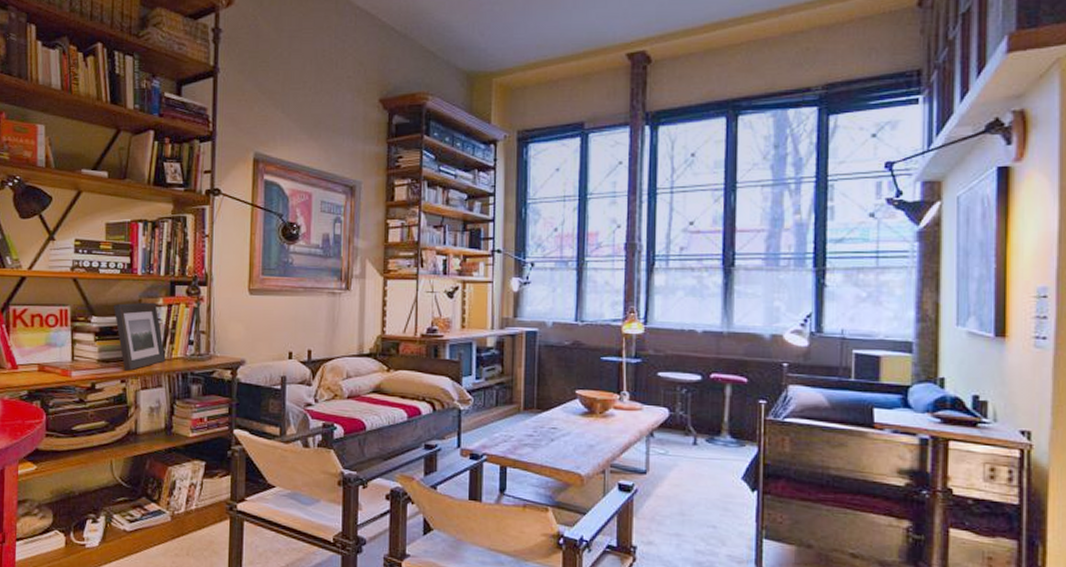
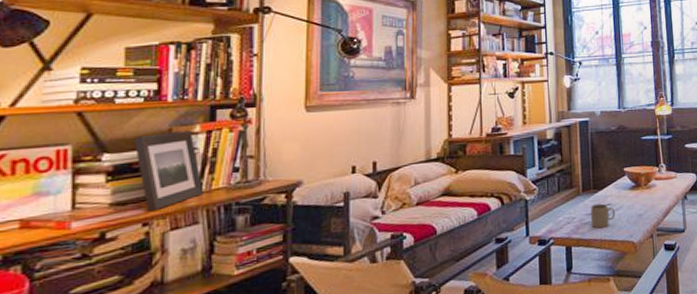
mug: none [531,425,562,453] -> present [590,203,616,229]

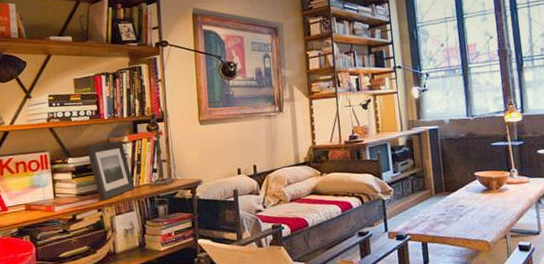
mug: present [590,203,616,229] -> none [443,205,468,228]

